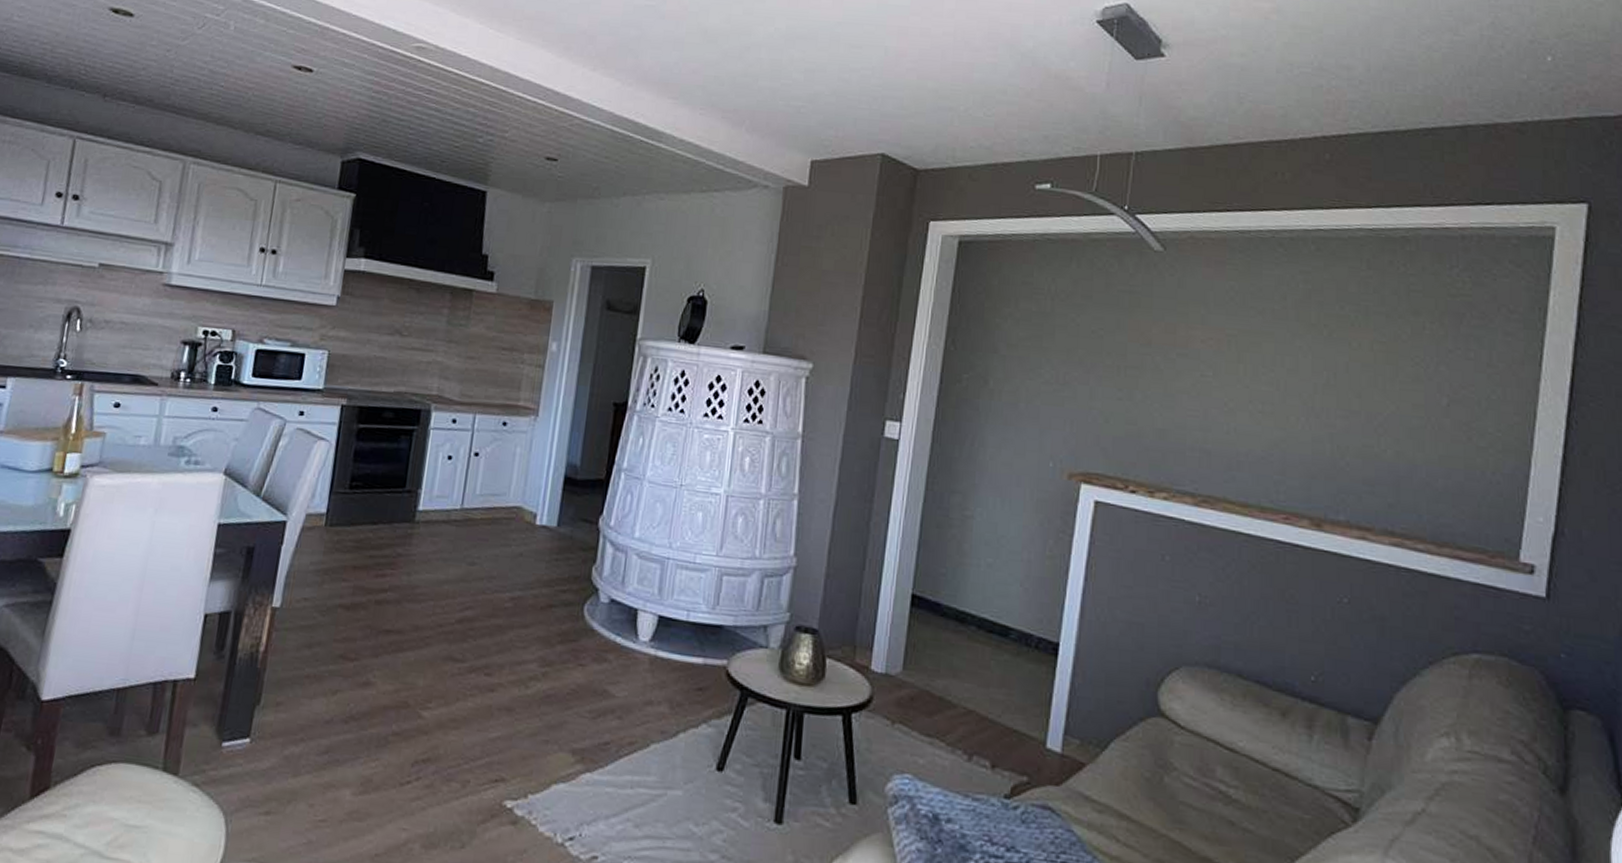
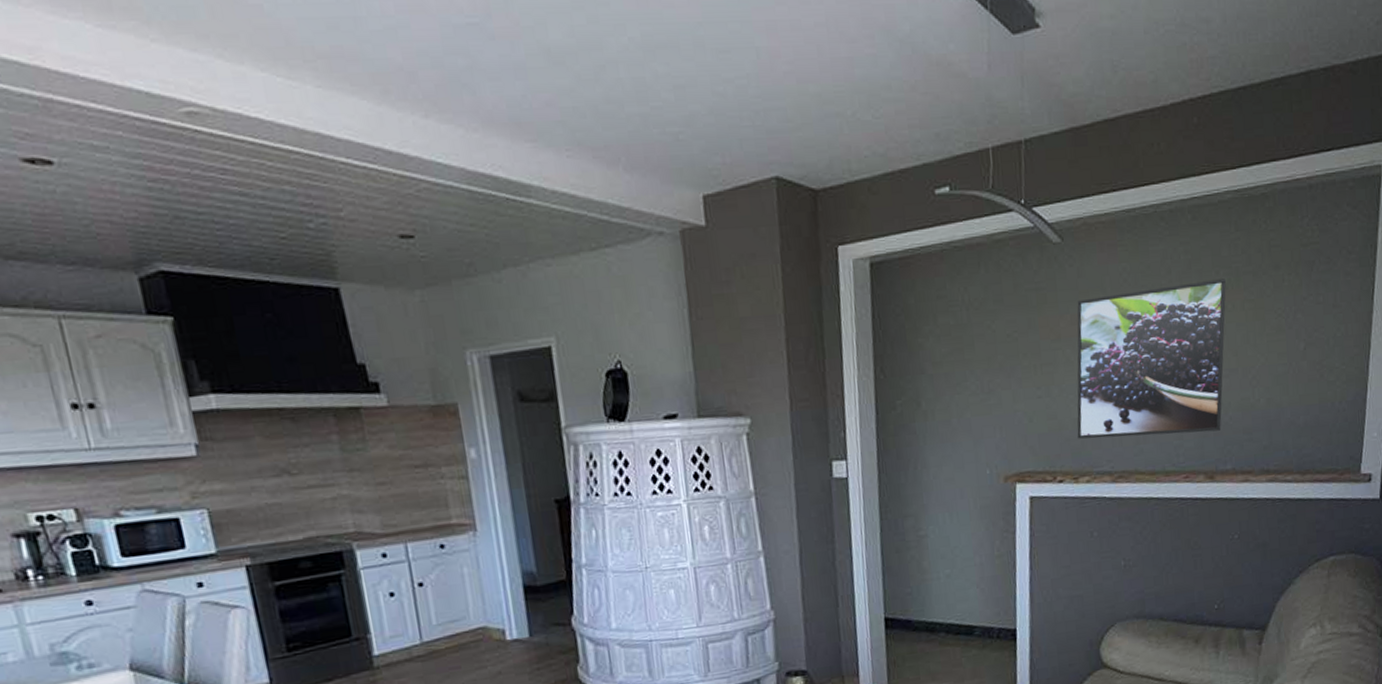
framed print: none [1158,310,1352,475] -> present [1077,278,1226,439]

